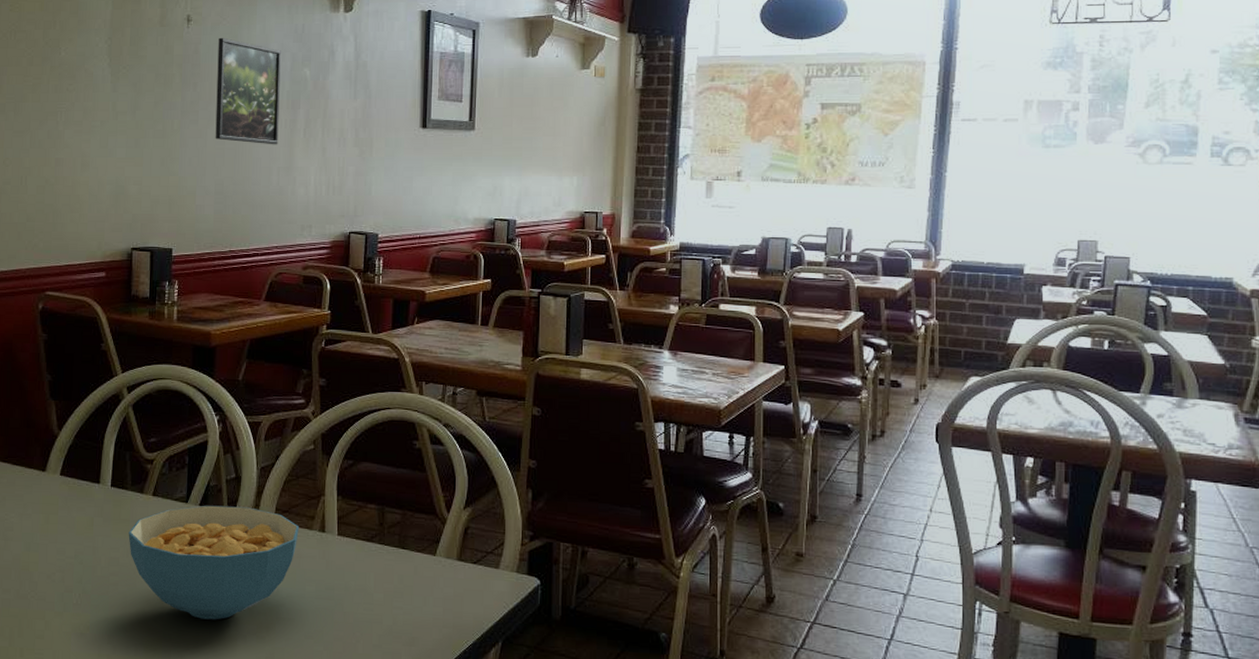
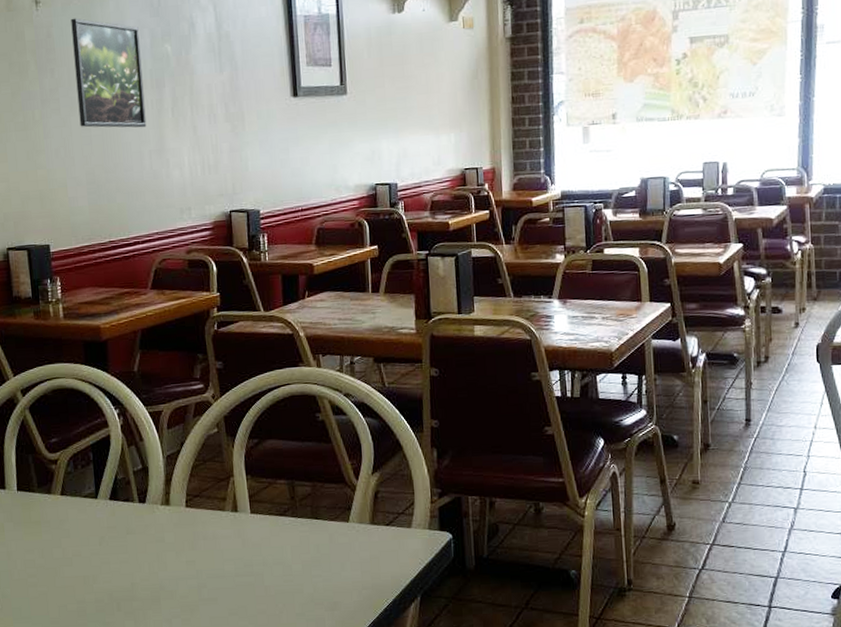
cereal bowl: present [128,505,299,620] -> none [41,496,212,609]

